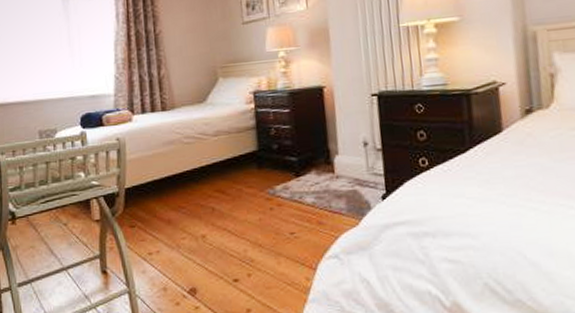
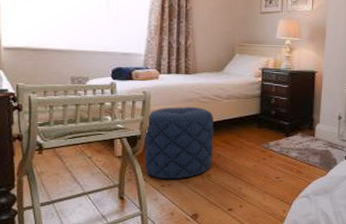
pouf: none [123,150,207,245] -> present [144,106,214,180]

